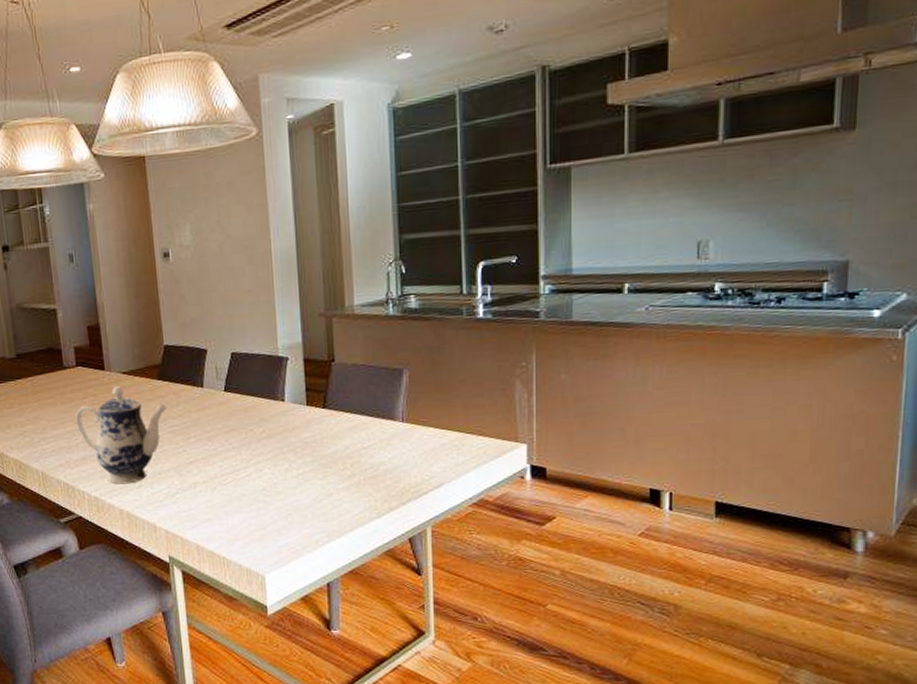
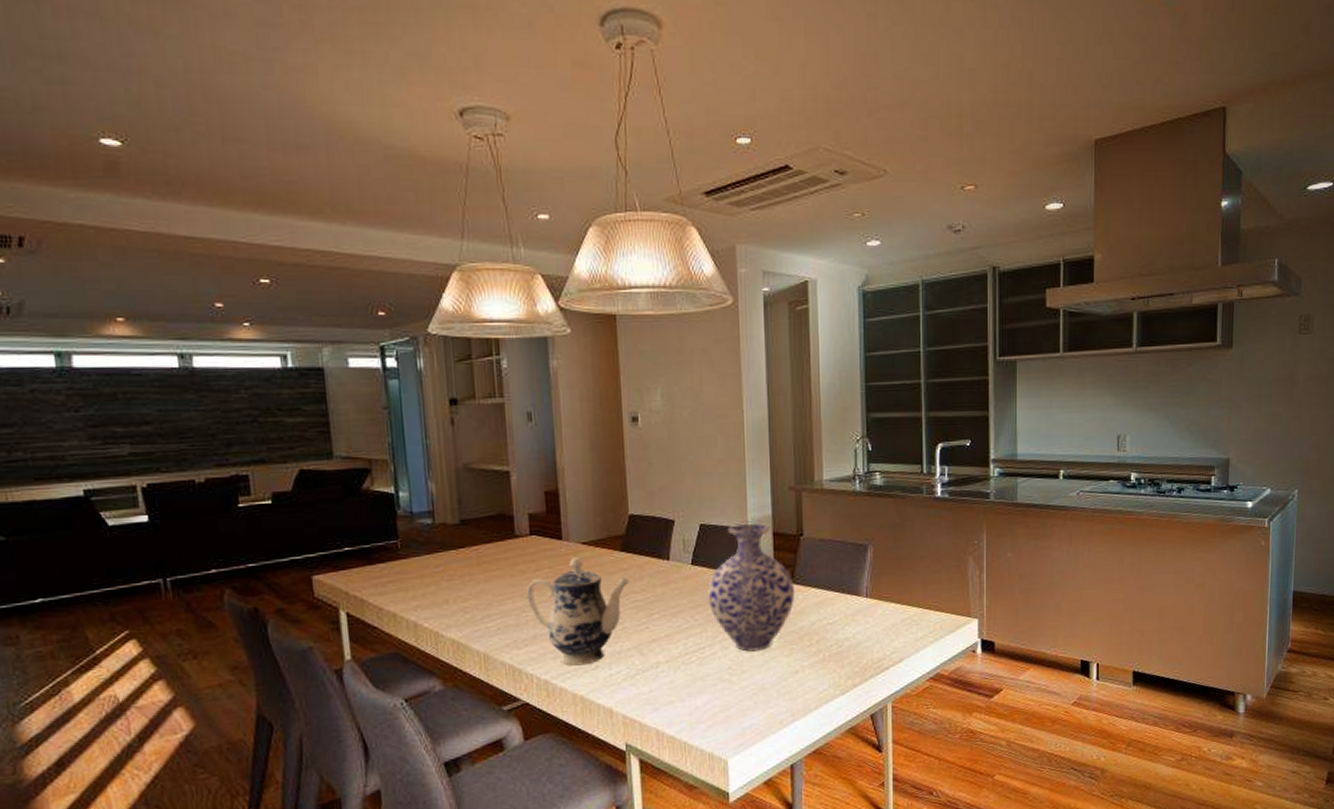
vase: none [241,349,328,474] -> present [708,522,795,652]

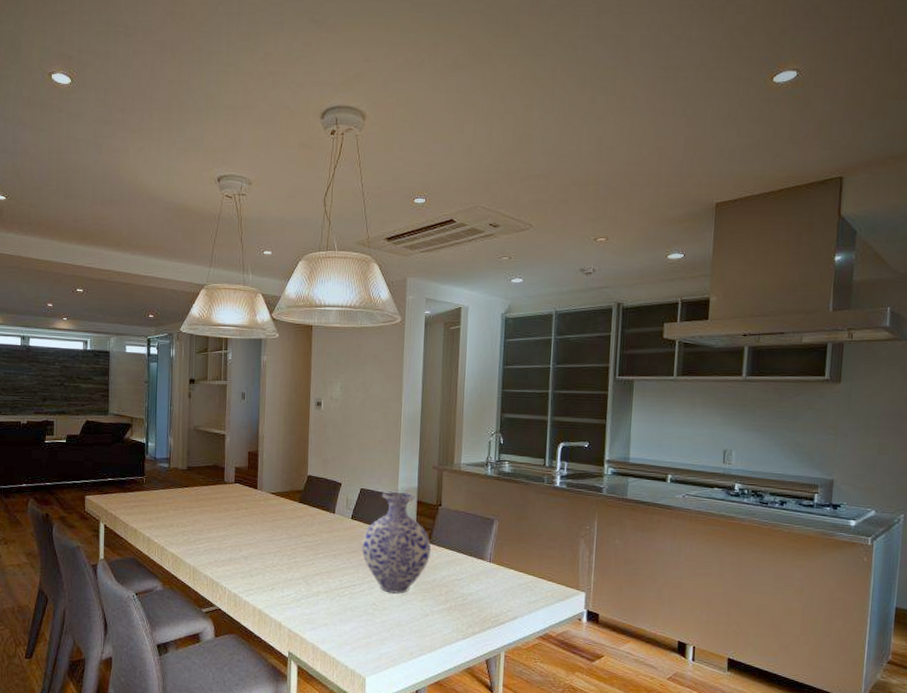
teapot: present [526,557,631,666] -> none [227,503,304,586]

